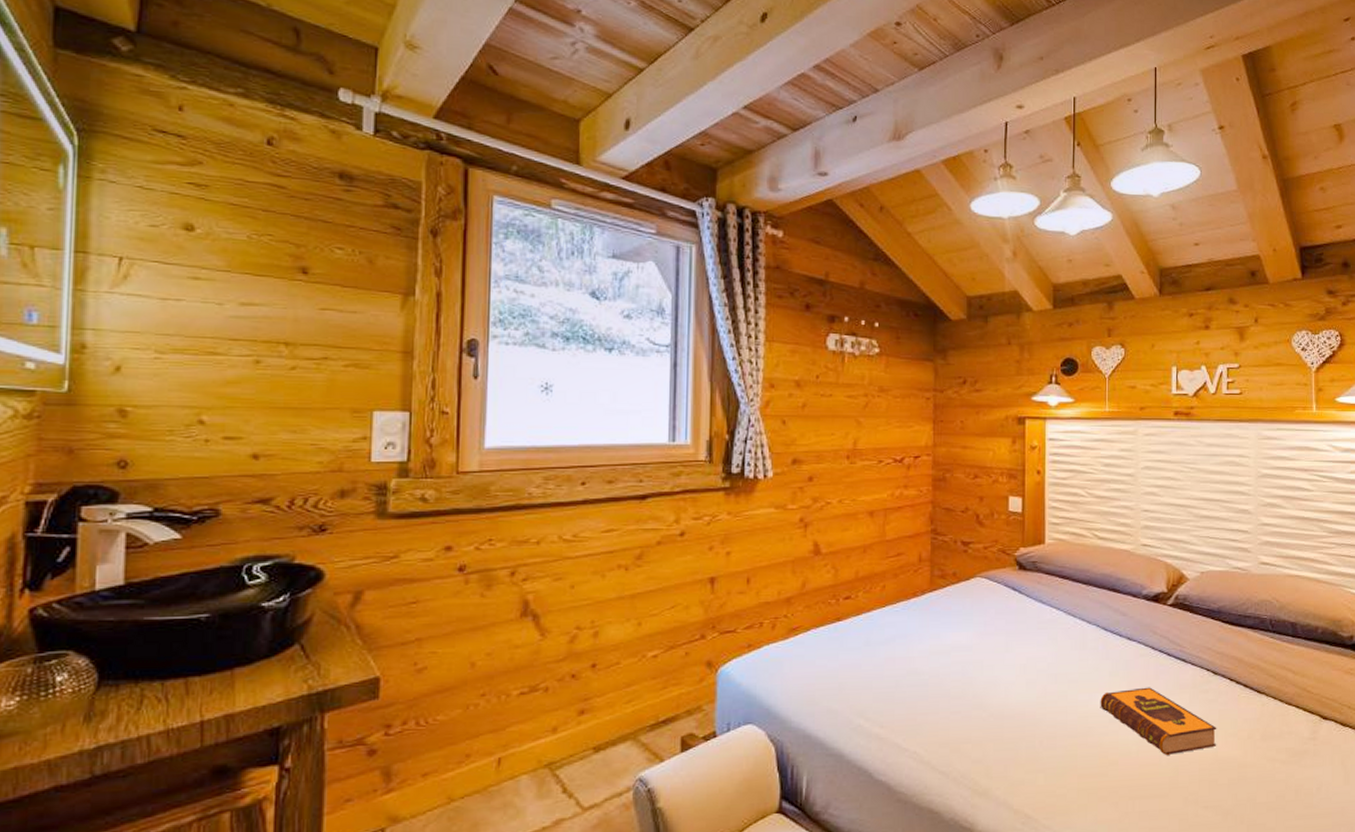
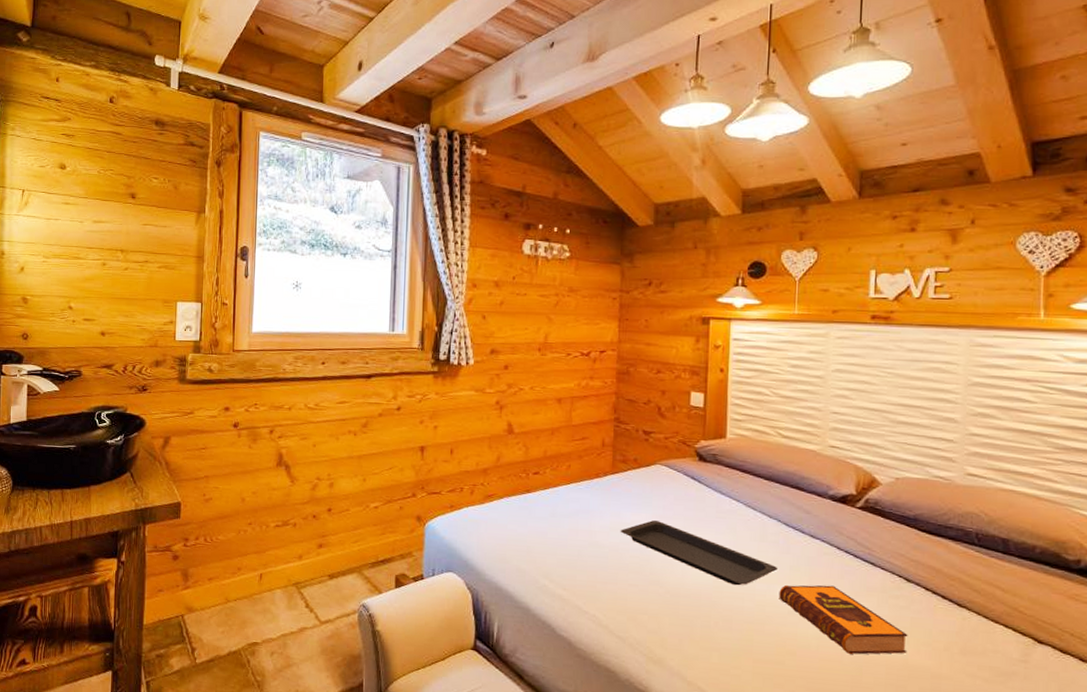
serving tray: none [940,638,1099,699] -> present [620,520,778,586]

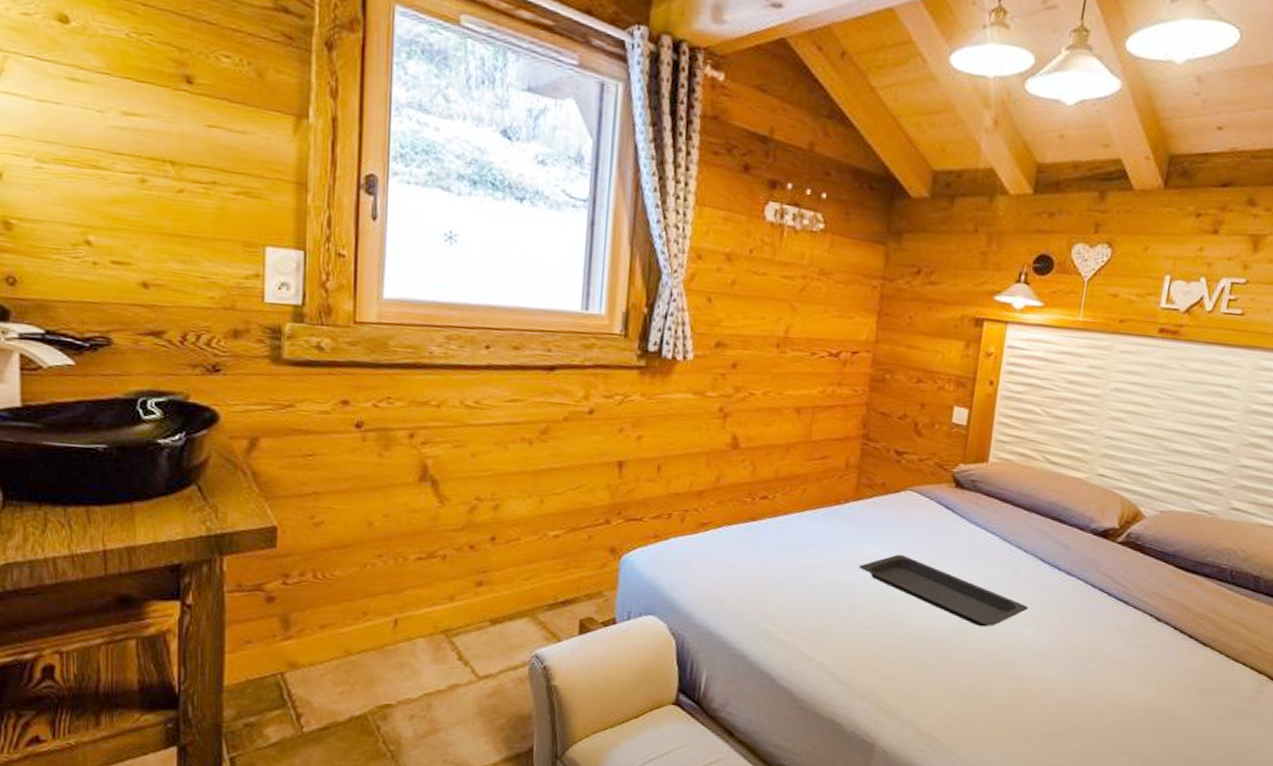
hardback book: present [779,584,908,655] -> none [1026,625,1151,698]

